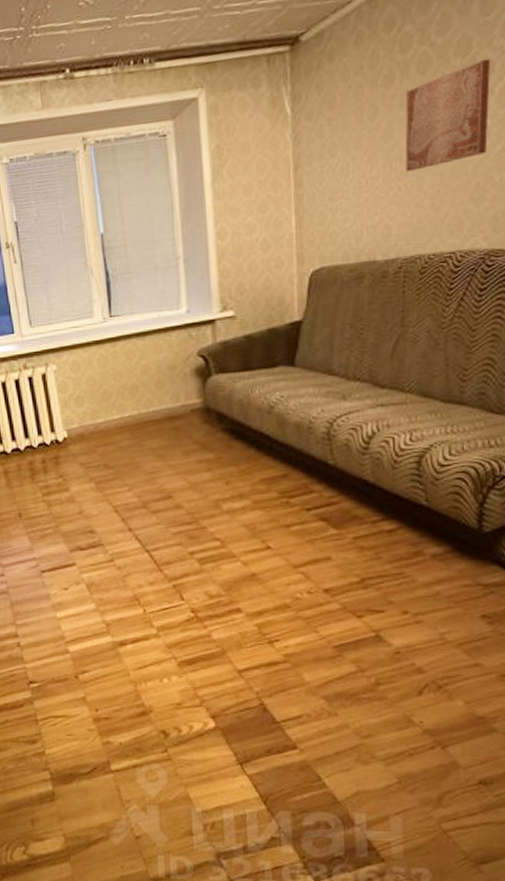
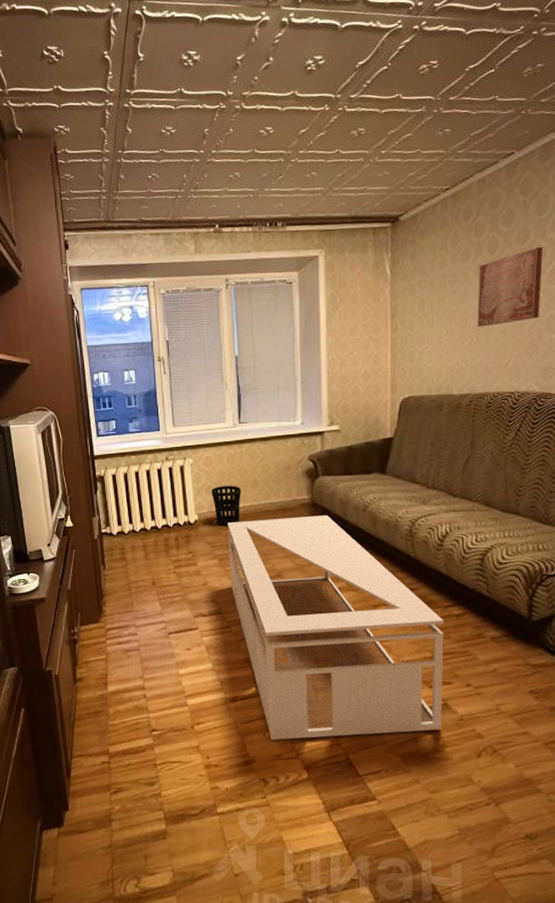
wastebasket: none [81,393,118,443] -> present [212,485,241,526]
coffee table: none [103,421,374,687] -> present [227,515,445,740]

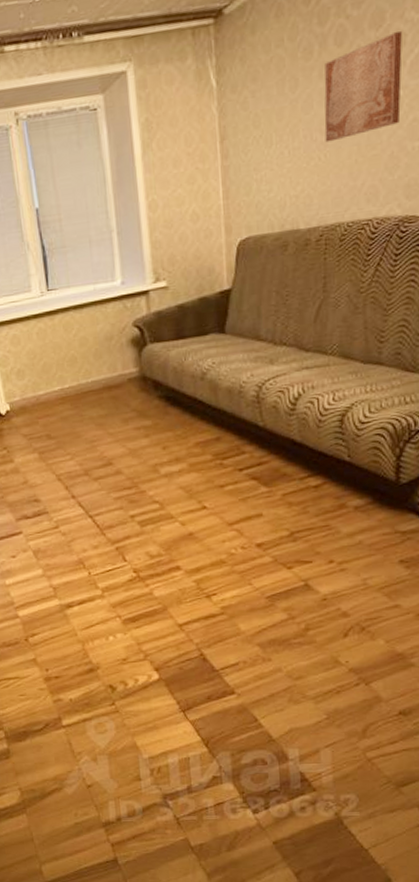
wastebasket: present [212,485,241,526] -> none [22,365,59,414]
coffee table: present [227,515,445,740] -> none [44,389,303,644]

